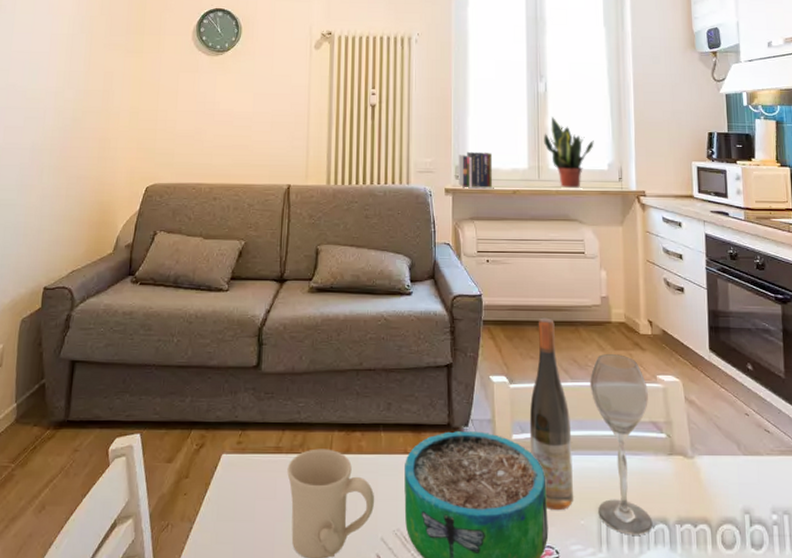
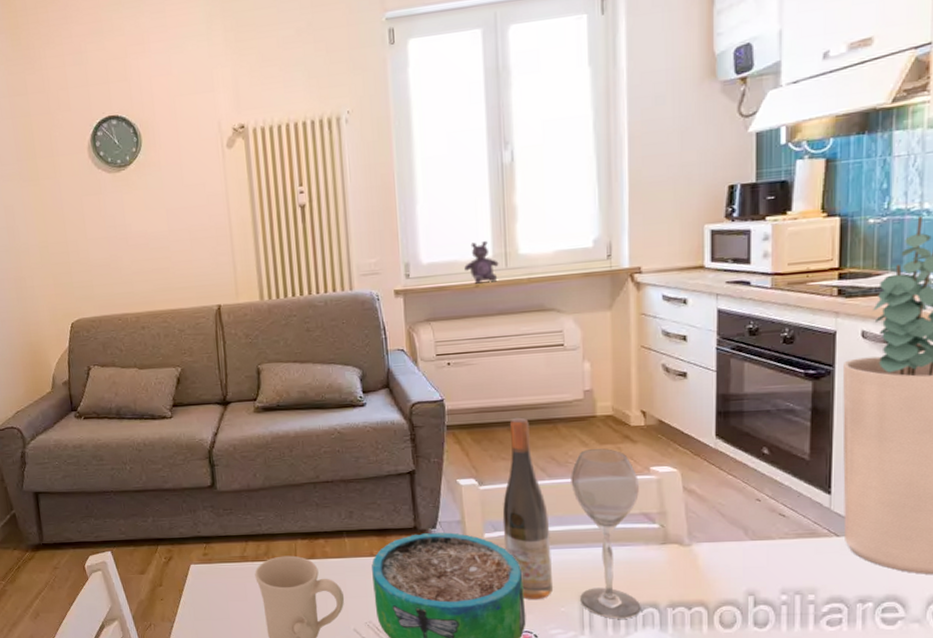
books: present [459,151,493,188] -> none [408,243,451,287]
stuffed animal: none [505,154,533,191] -> present [464,241,499,284]
potted plant: present [544,116,594,188] -> none [511,191,576,274]

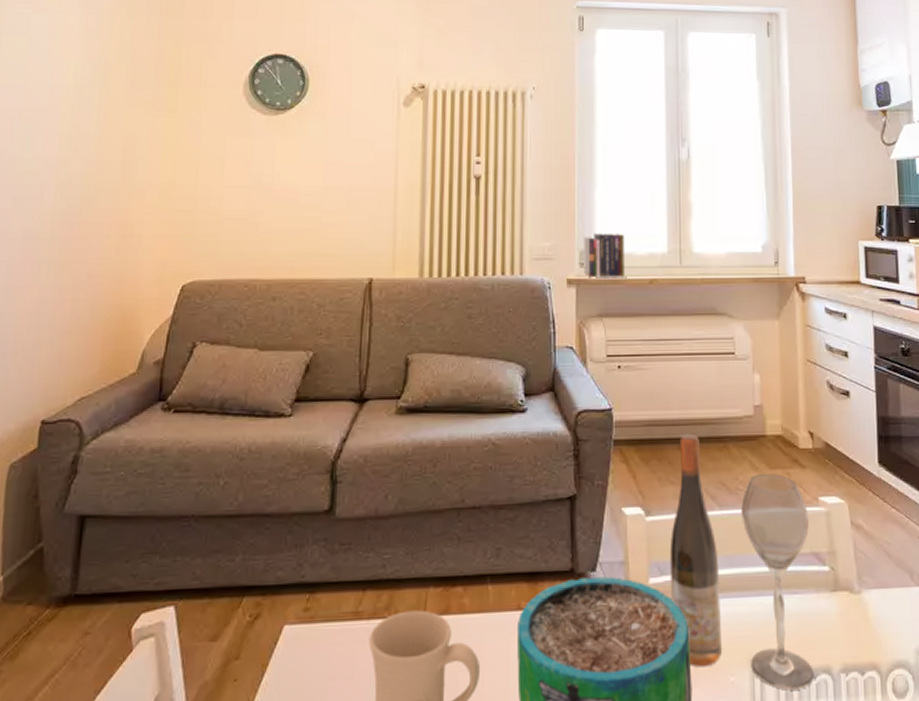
books: none [408,243,451,287] -> present [584,233,626,277]
stuffed animal: present [464,241,499,284] -> none [640,236,673,280]

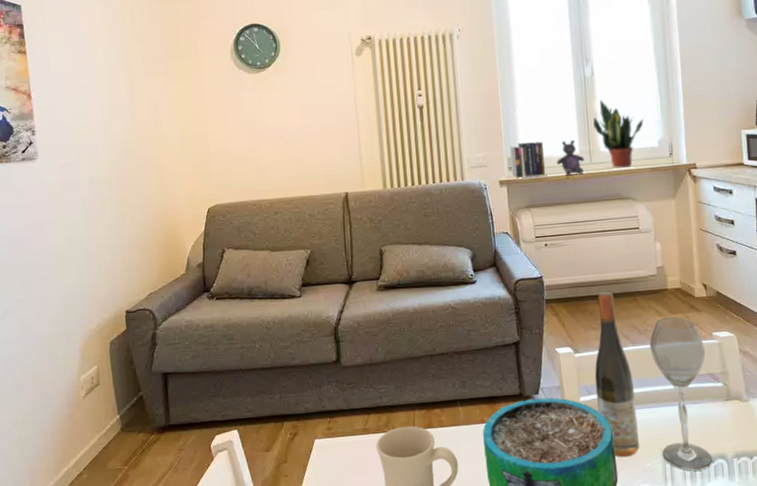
stuffed animal: none [640,236,673,280] -> present [557,140,585,176]
potted plant: none [686,188,746,275] -> present [593,99,644,169]

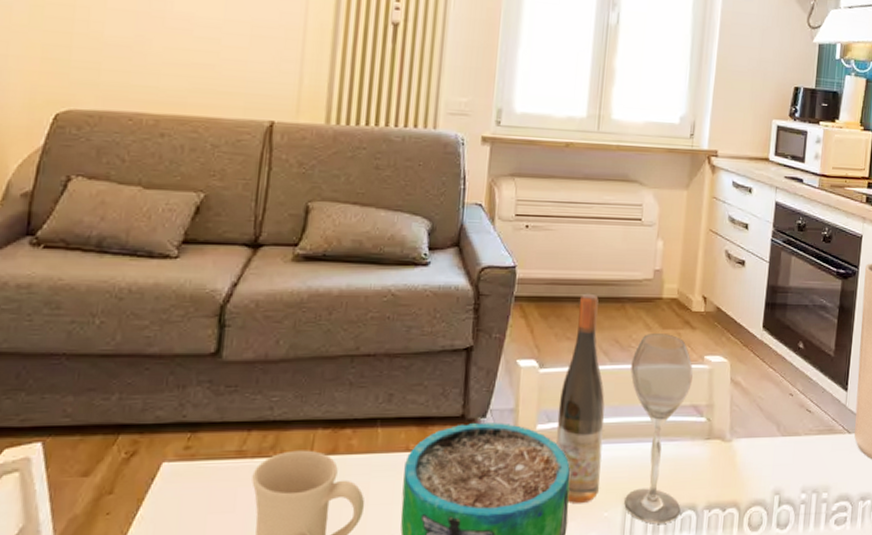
books: present [510,141,546,178] -> none [500,91,545,138]
stuffed animal: present [557,140,585,176] -> none [557,99,592,144]
potted plant: present [593,99,644,169] -> none [609,55,667,144]

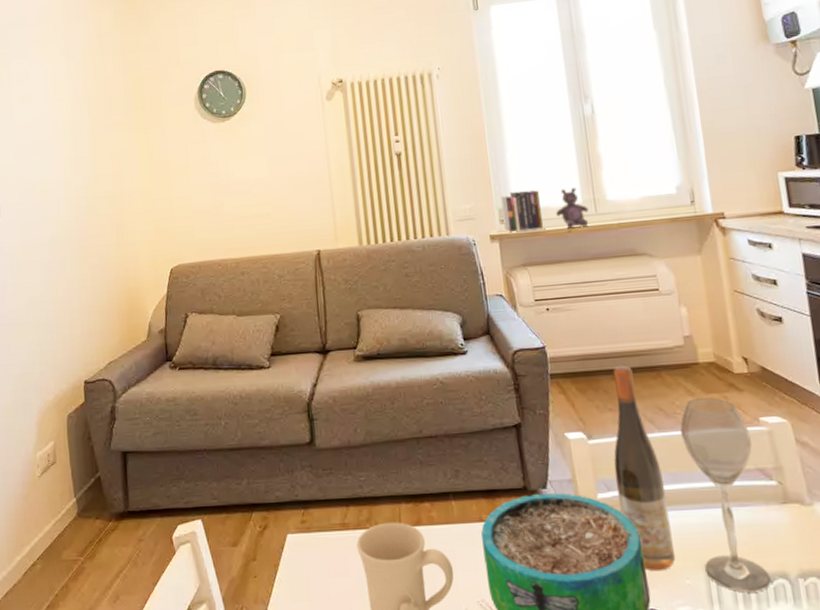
books: none [500,91,545,138] -> present [501,189,544,232]
stuffed animal: none [557,99,592,144] -> present [556,188,589,229]

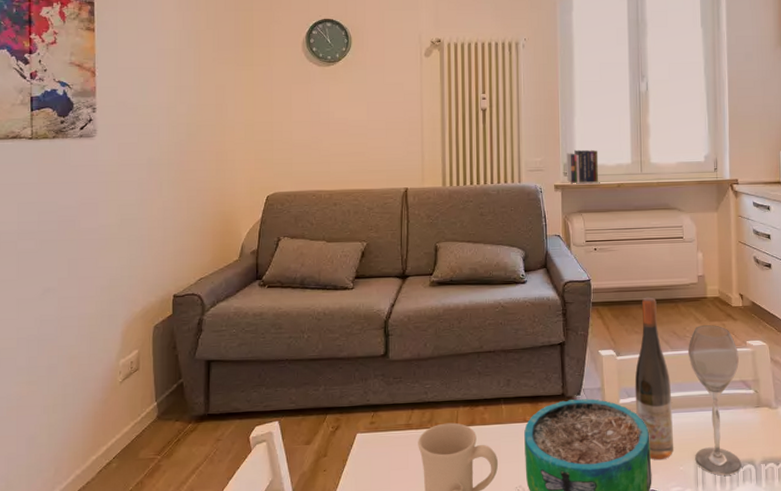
stuffed animal: present [556,188,589,229] -> none [610,151,636,184]

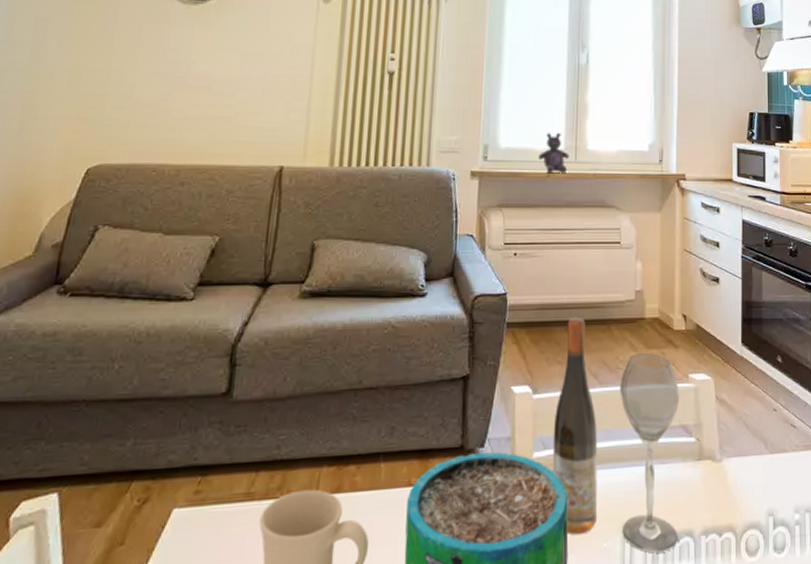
books: present [567,149,599,183] -> none [487,129,527,170]
stuffed animal: none [610,151,636,184] -> present [539,133,569,174]

